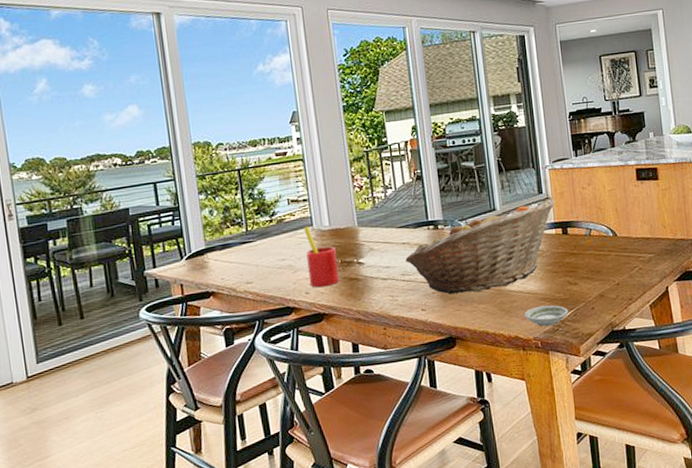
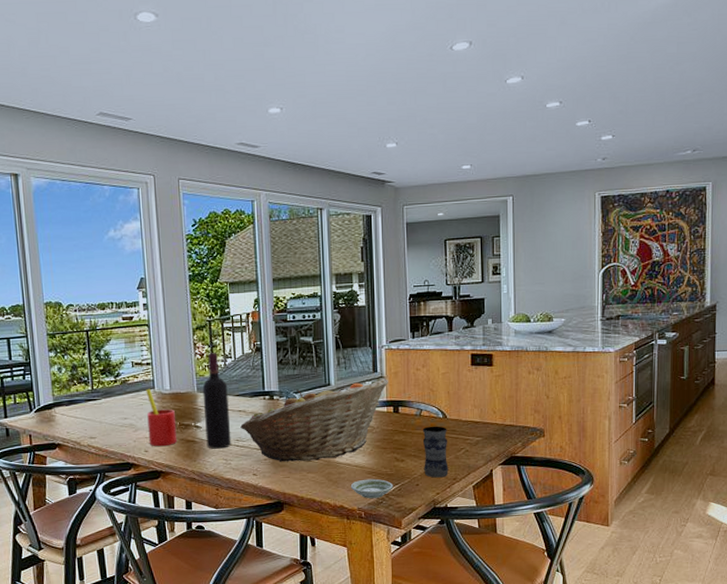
wine bottle: none [363,184,397,286] -> present [202,353,232,449]
jar: none [593,245,624,300] -> present [422,426,449,478]

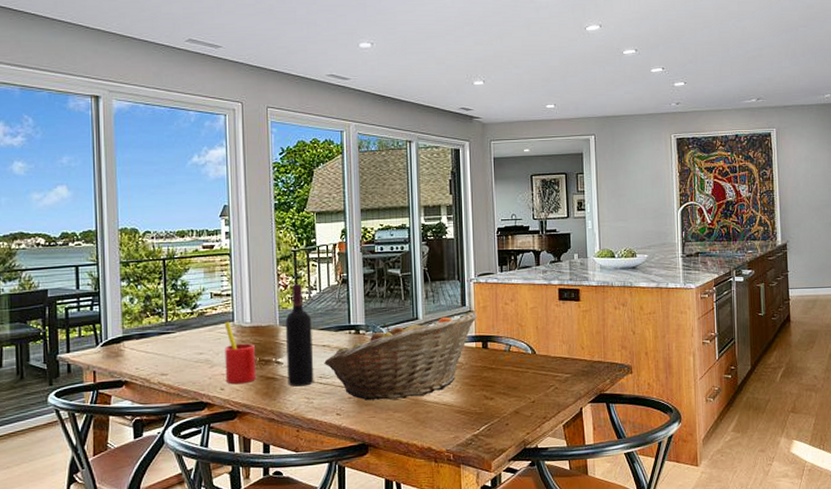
saucer: present [350,479,394,499] -> none [438,418,483,440]
jar: present [422,426,449,478] -> none [511,362,538,417]

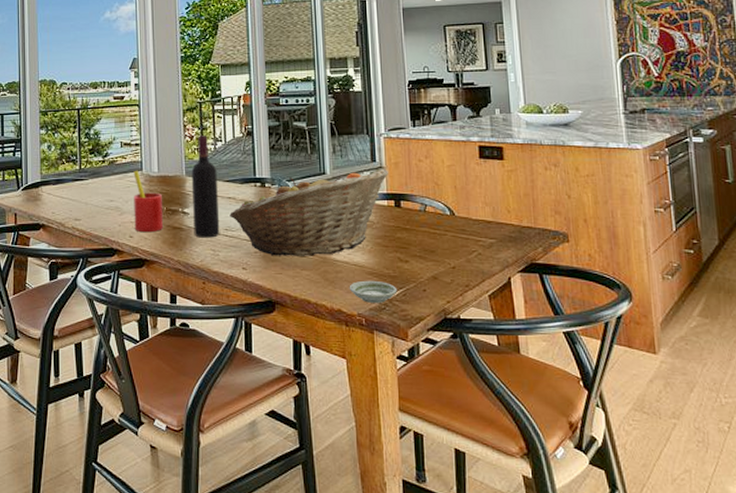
saucer: none [438,418,483,440] -> present [349,280,398,304]

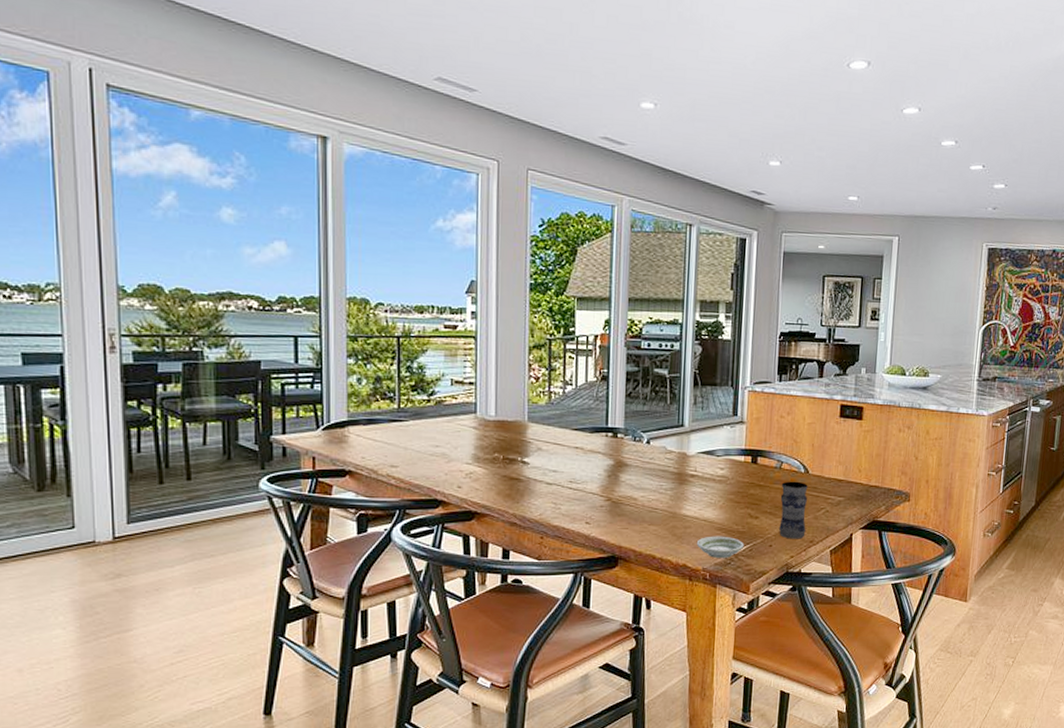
straw: present [133,170,164,233] -> none [464,412,500,483]
wine bottle: present [191,135,220,238] -> none [533,377,565,490]
fruit basket: present [230,168,388,256] -> none [575,423,749,511]
jar: none [428,224,460,283] -> present [779,481,808,539]

